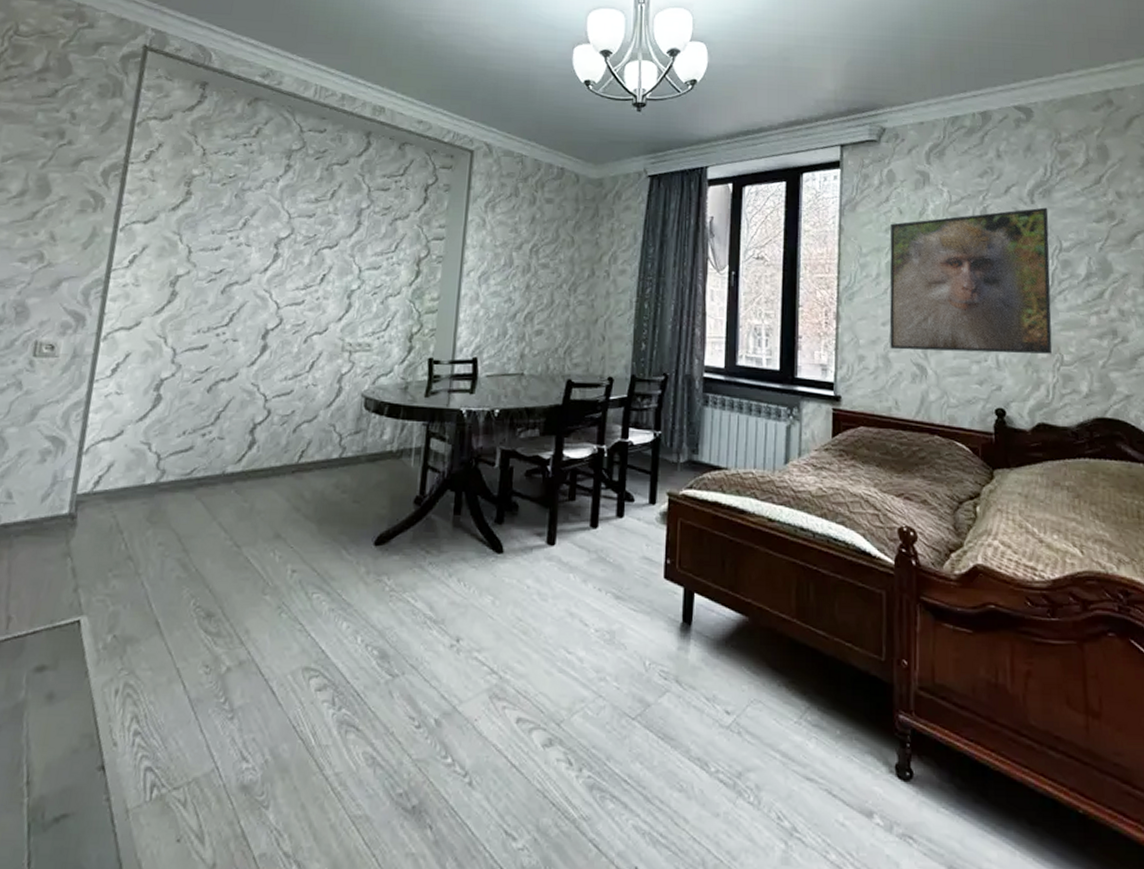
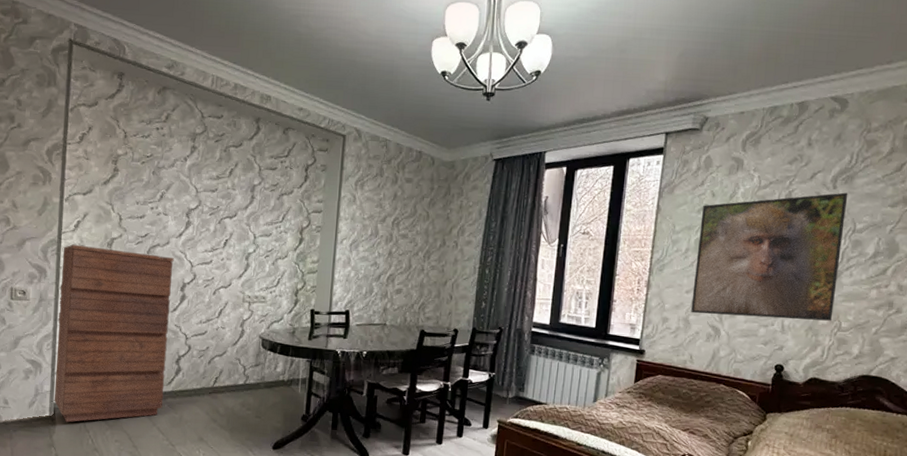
dresser: none [77,284,255,521] -> present [54,244,174,423]

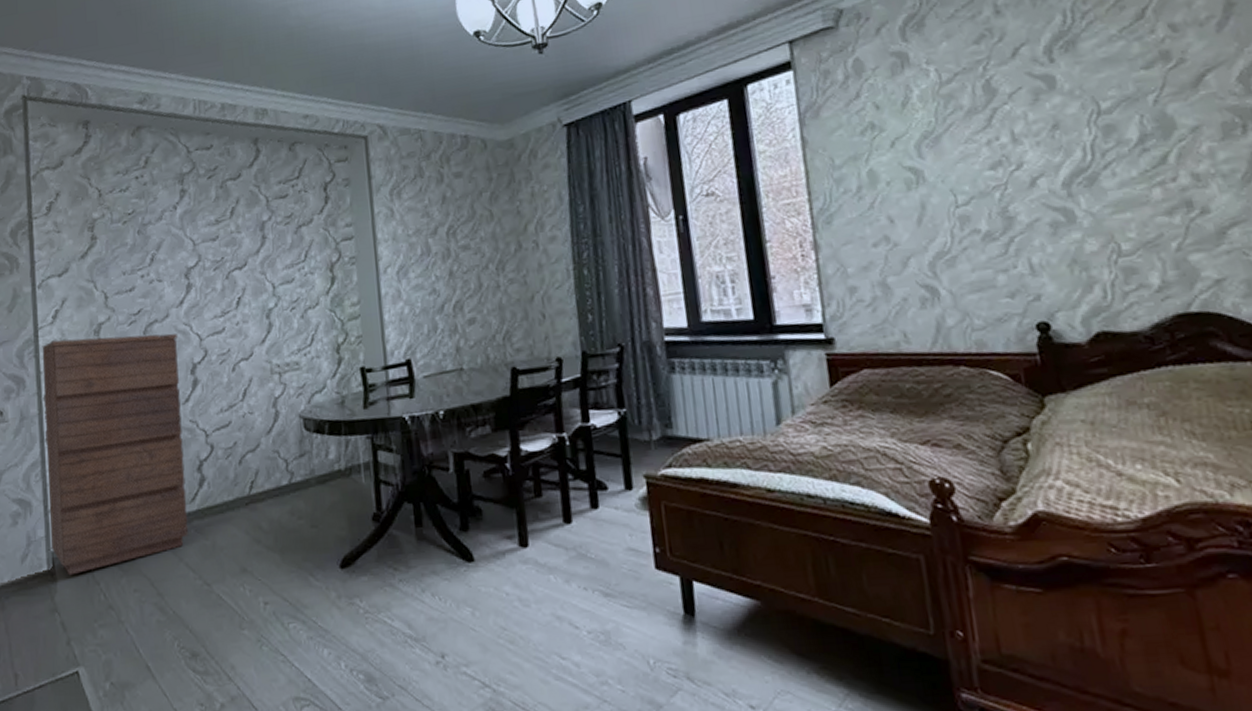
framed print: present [691,192,848,321] -> none [866,64,1105,274]

